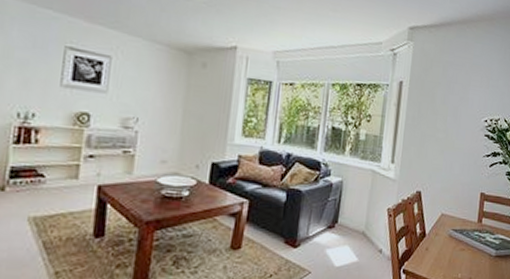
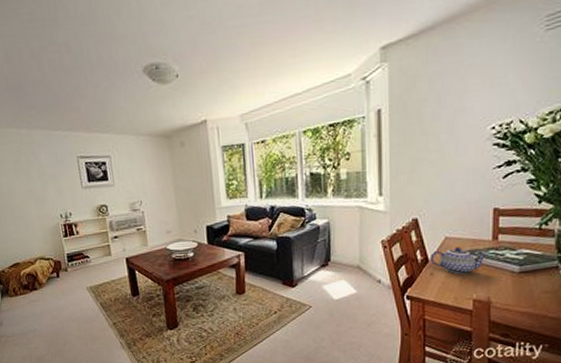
teapot: none [427,225,473,253] -> present [430,247,488,275]

